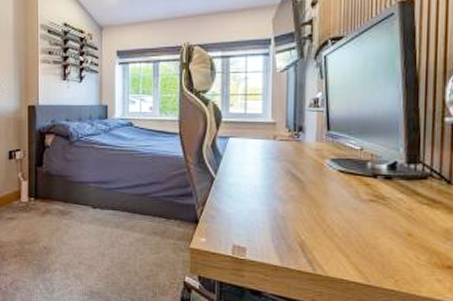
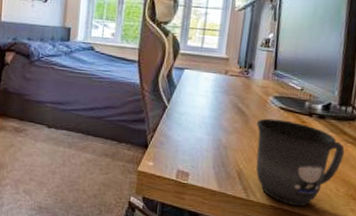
mug: none [314,183,420,279] -> present [256,118,345,207]

